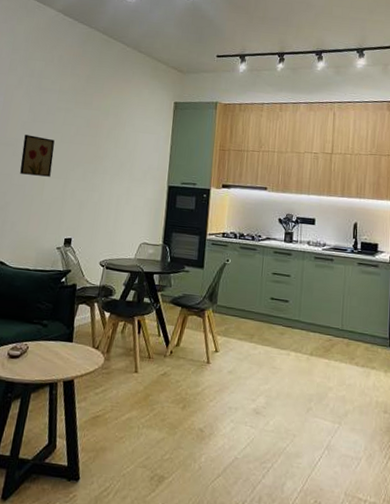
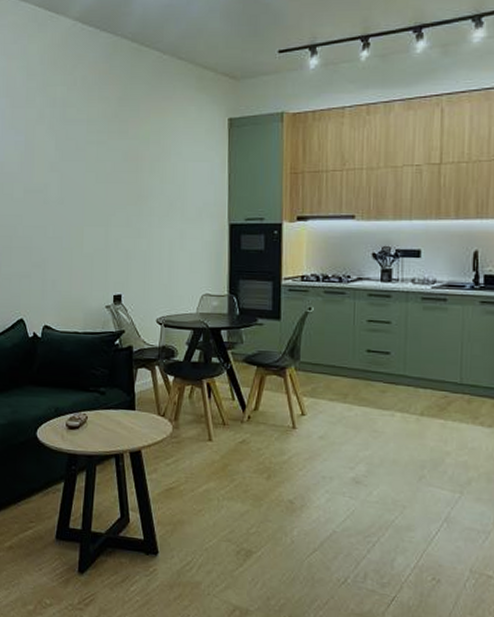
wall art: present [20,135,55,177] -> none [53,178,90,225]

